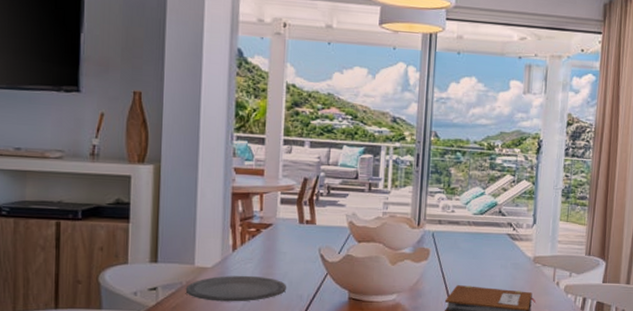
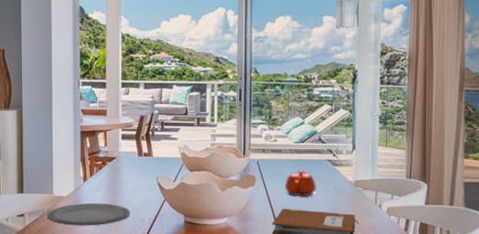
teapot: none [460,243,495,272] -> present [284,169,317,196]

